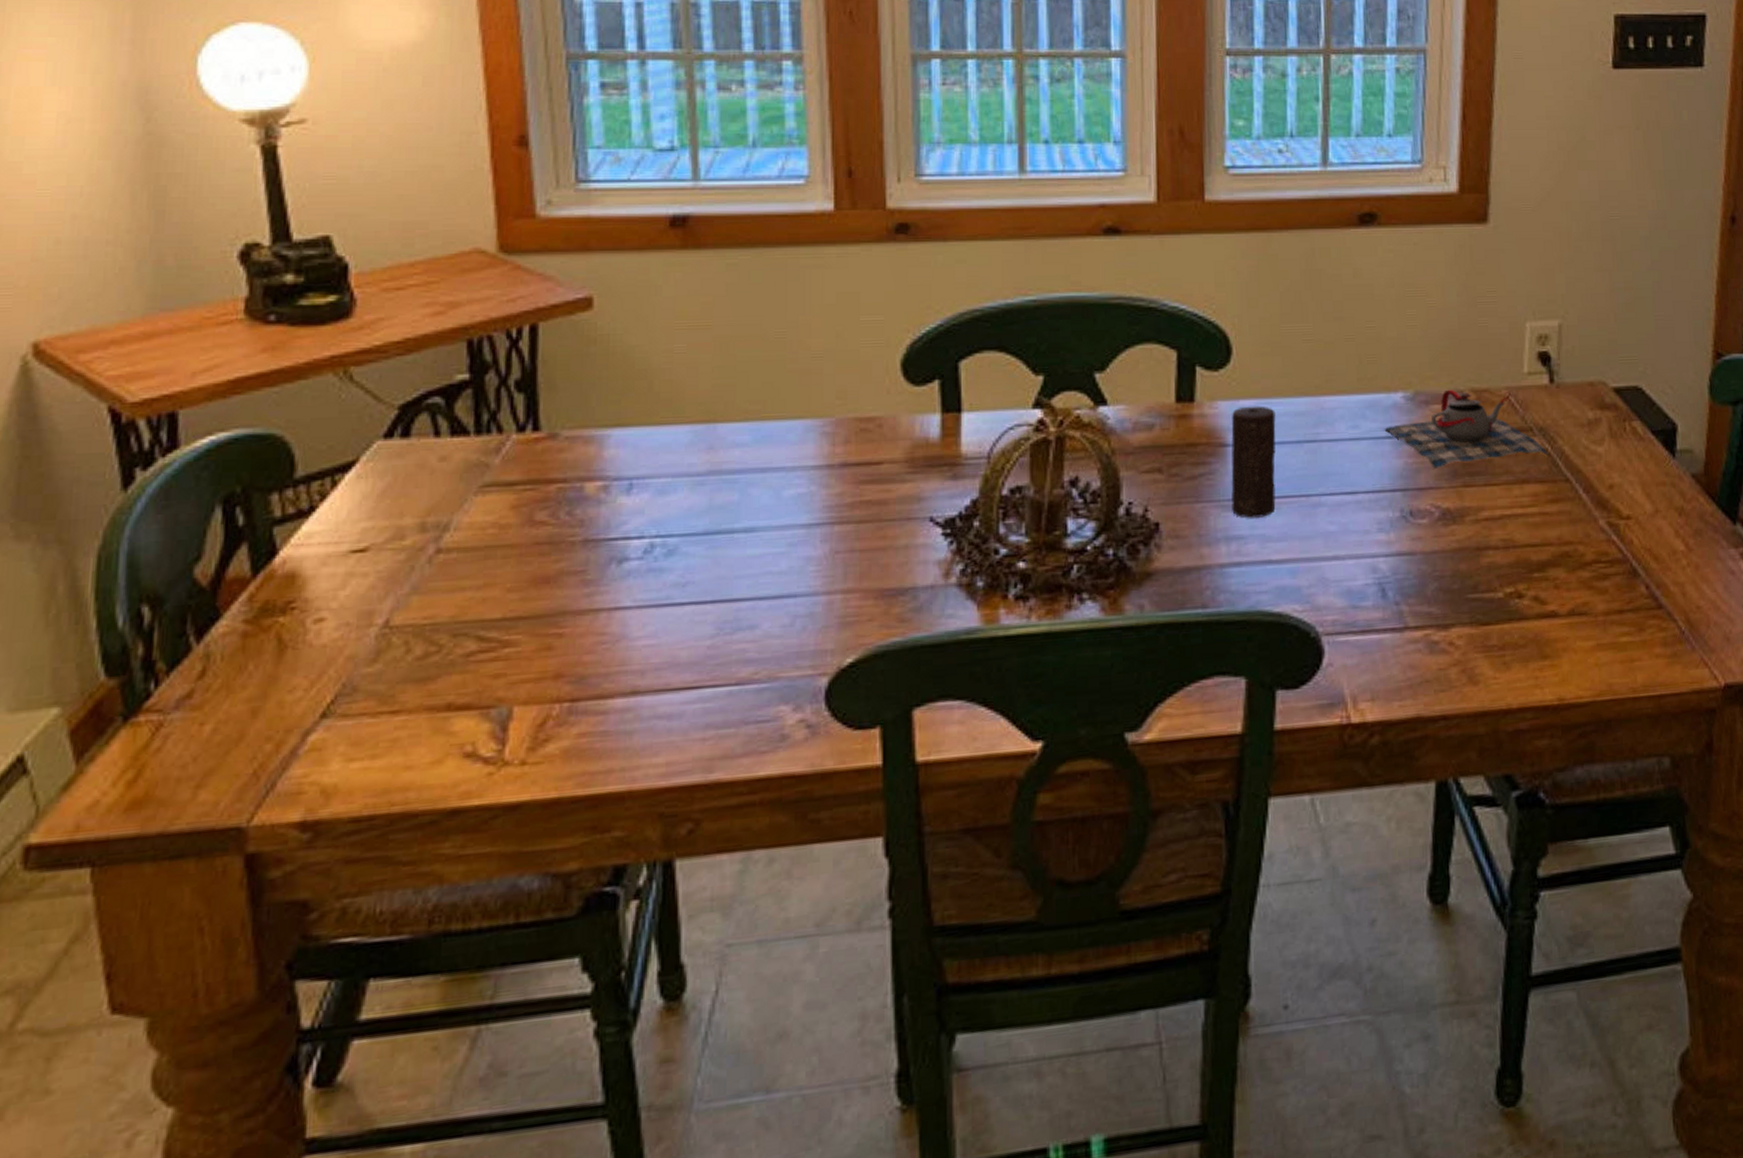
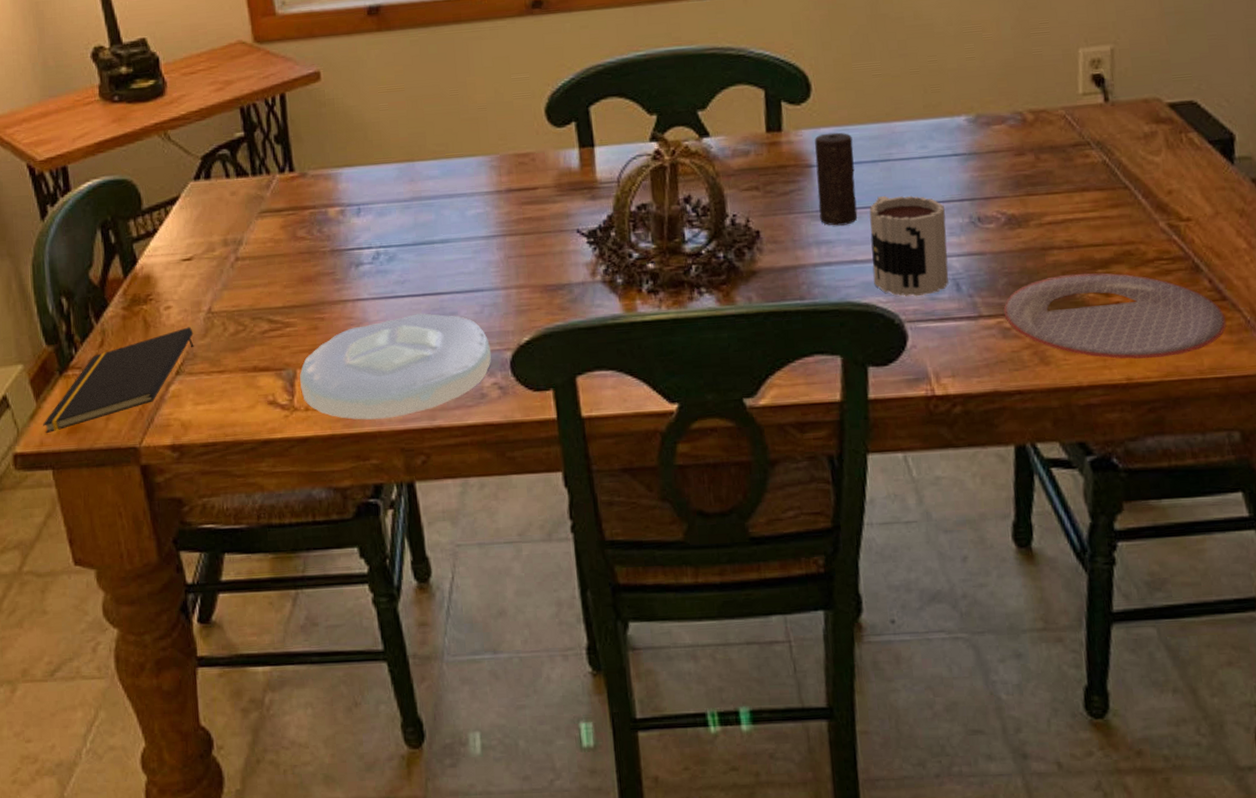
notepad: none [83,648,357,813] -> present [43,327,194,434]
plate: none [517,626,801,776] -> present [300,313,492,420]
mug: none [1289,482,1375,605] -> present [869,195,949,297]
teapot: present [1384,389,1549,468] -> none [950,110,1107,180]
plate: none [1432,577,1661,677] -> present [1003,273,1227,359]

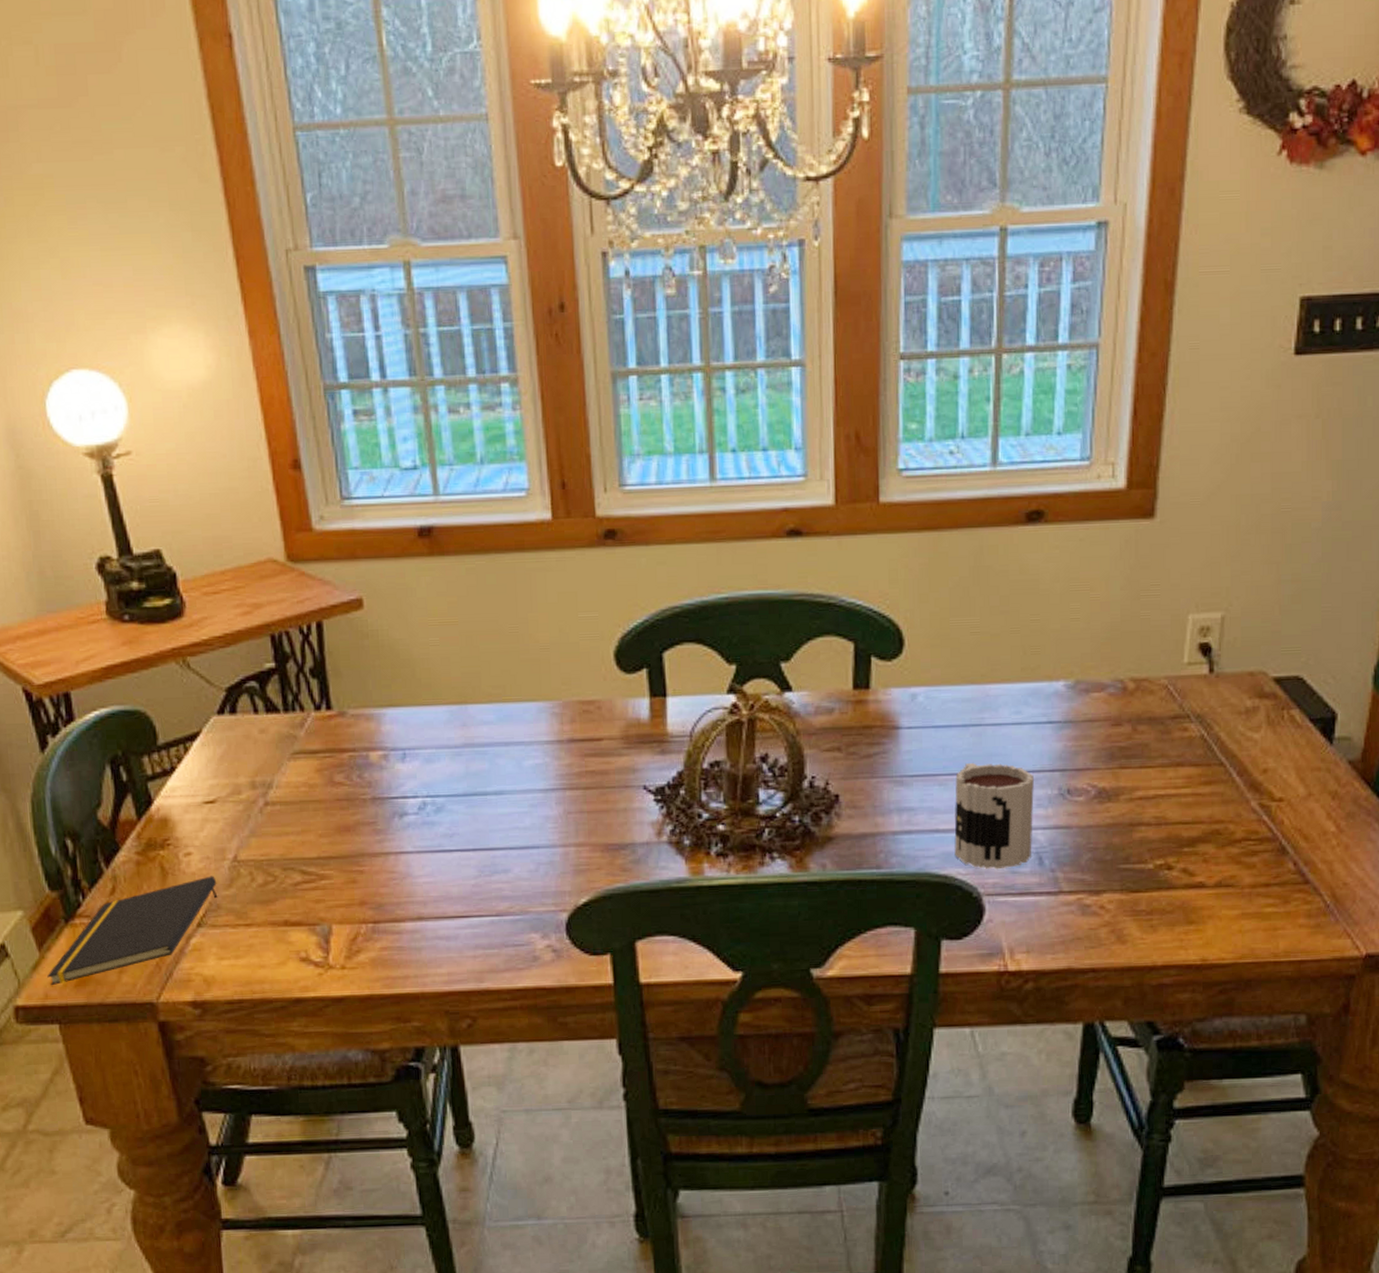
plate: present [300,313,492,420] -> none [336,869,546,980]
candle: present [815,132,858,226] -> none [903,692,944,793]
plate: present [1003,273,1227,359] -> none [1085,851,1306,940]

